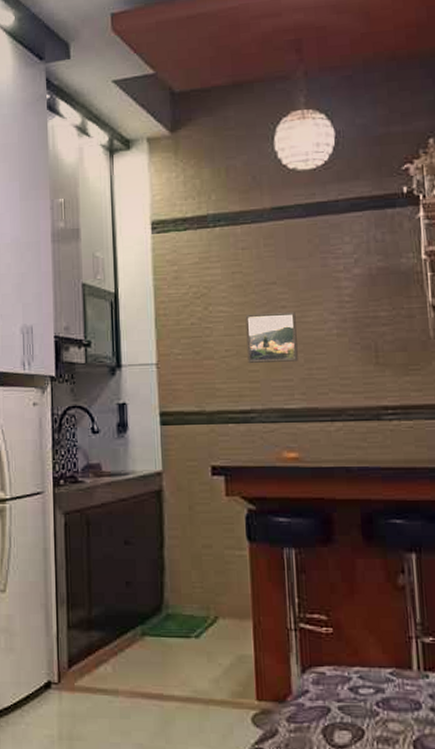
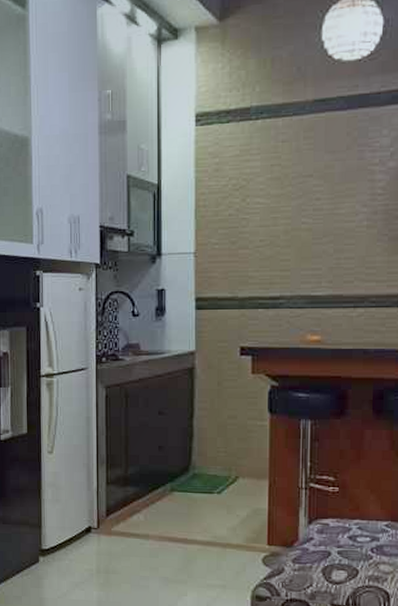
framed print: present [245,312,298,363] -> none [280,204,329,253]

